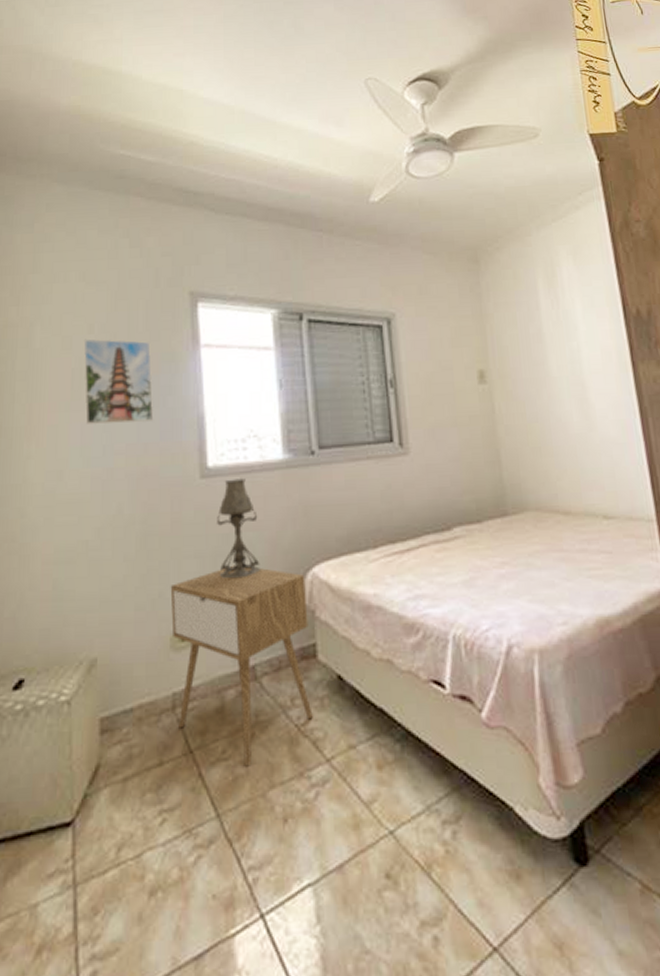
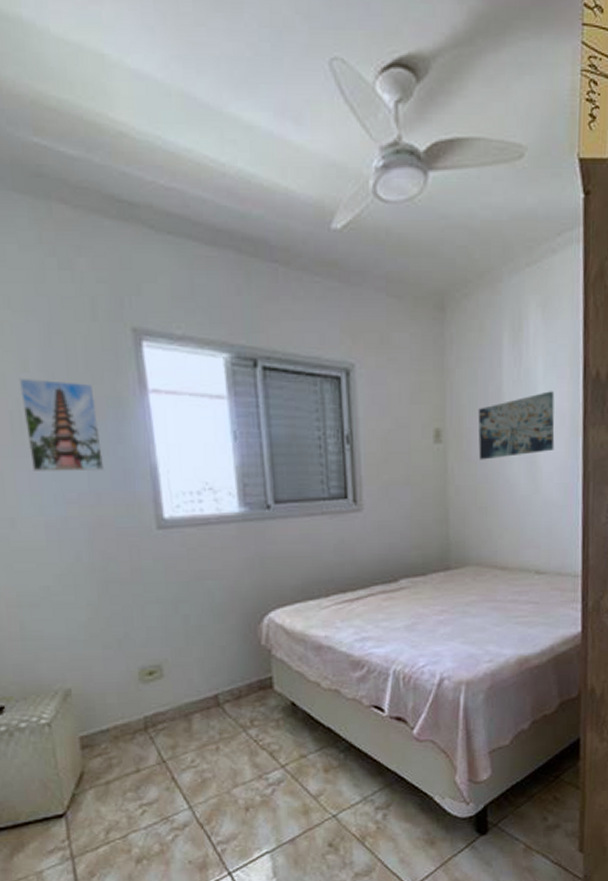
nightstand: present [170,565,313,767] -> none [134,610,270,772]
table lamp: present [217,478,260,579] -> none [176,530,220,622]
wall art: none [520,330,605,399] -> present [478,391,555,460]

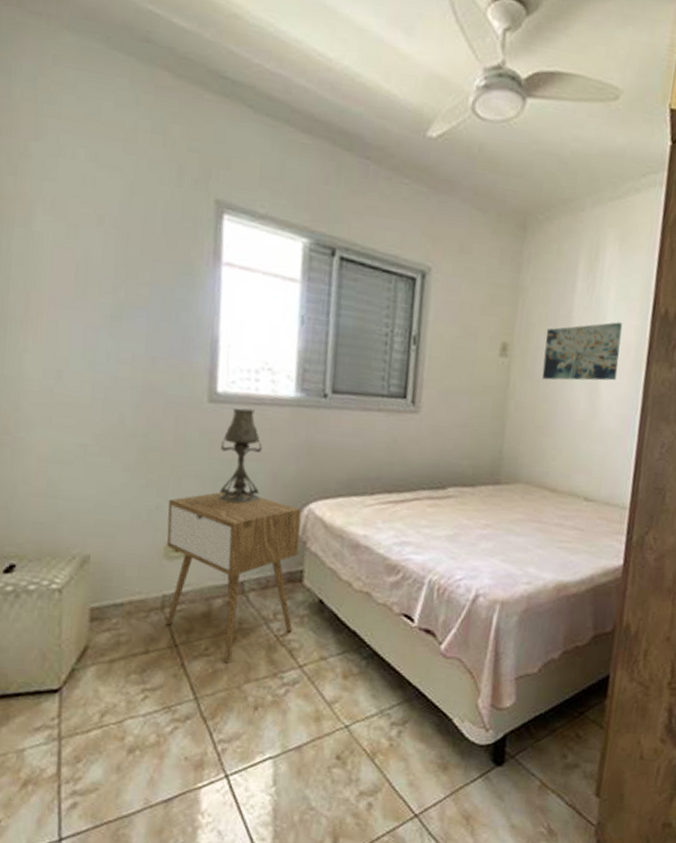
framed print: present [18,377,104,473] -> none [89,231,167,335]
nightstand: none [134,610,270,772] -> present [166,490,302,664]
table lamp: none [176,530,220,622] -> present [218,407,263,504]

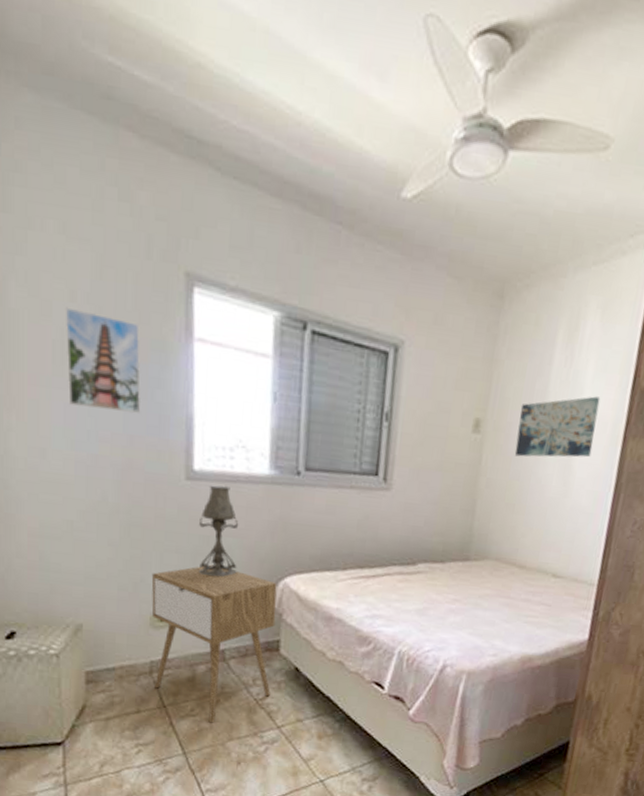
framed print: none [89,231,167,335] -> present [65,307,141,413]

